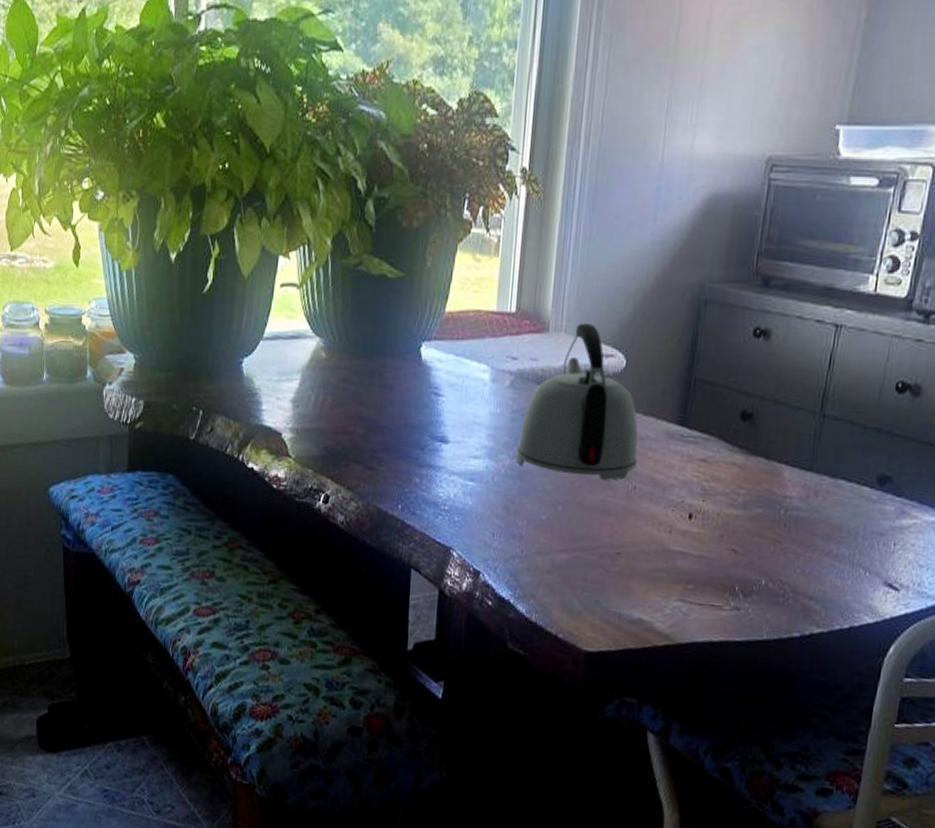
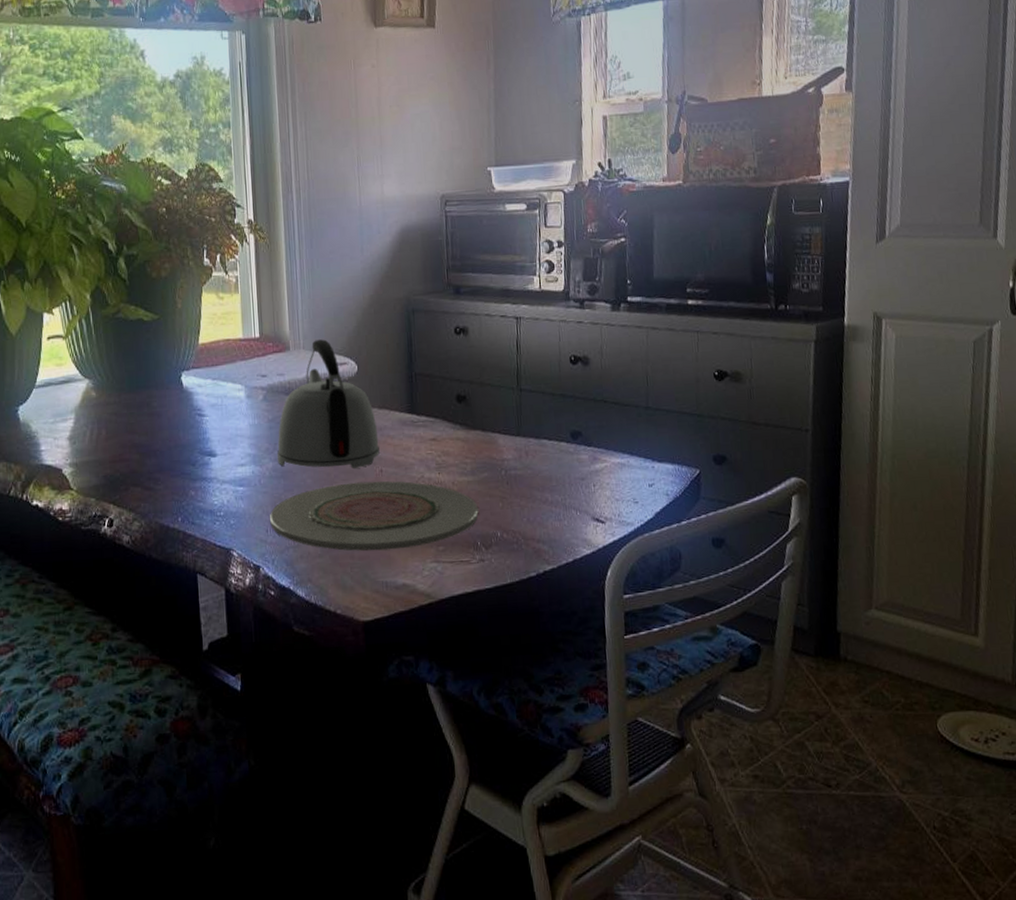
plate: none [498,495,744,580] -> present [270,481,479,551]

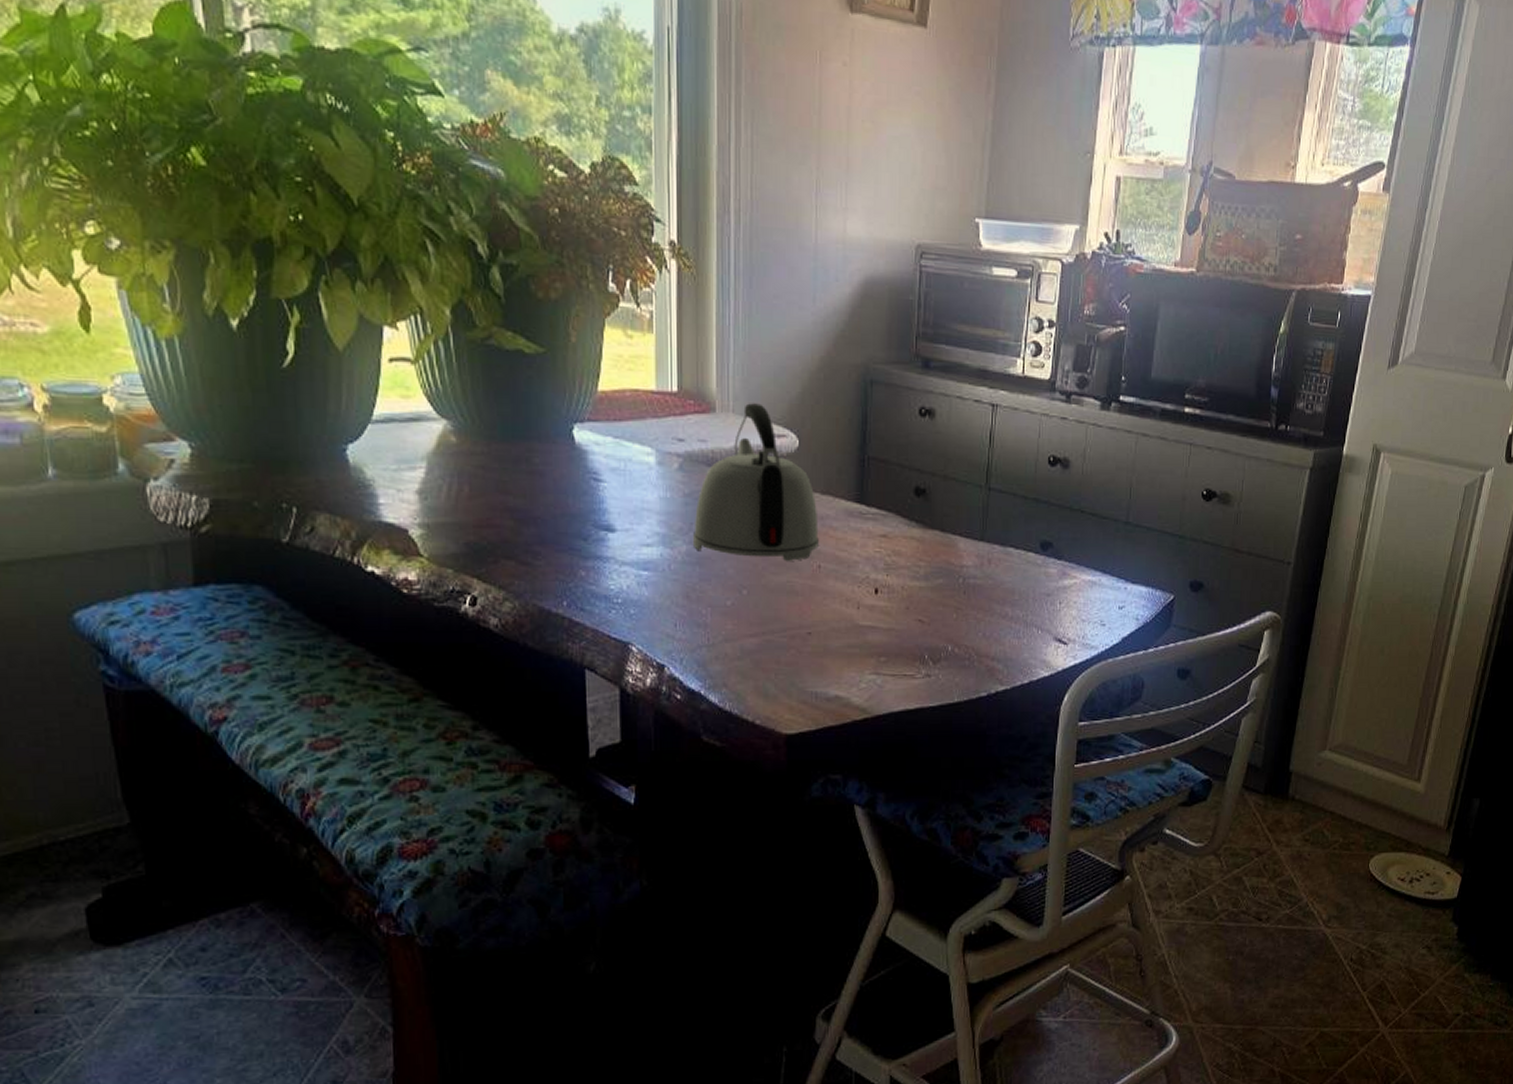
plate: present [270,481,479,551] -> none [680,577,929,657]

